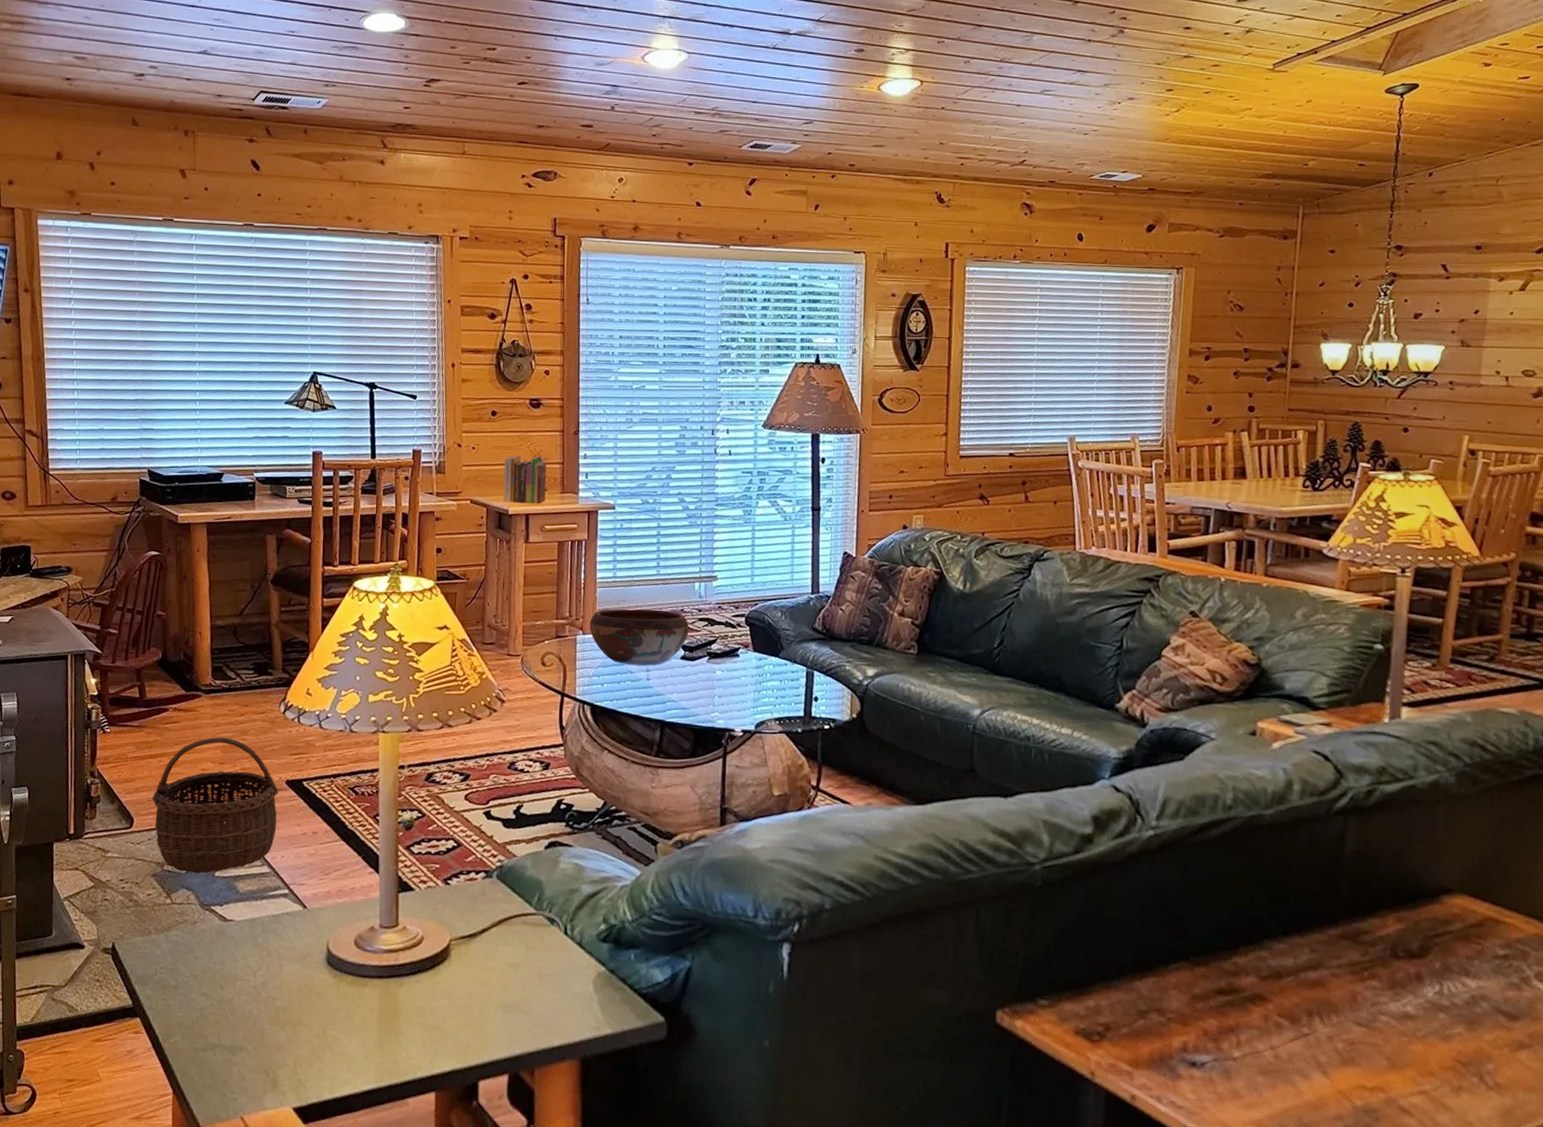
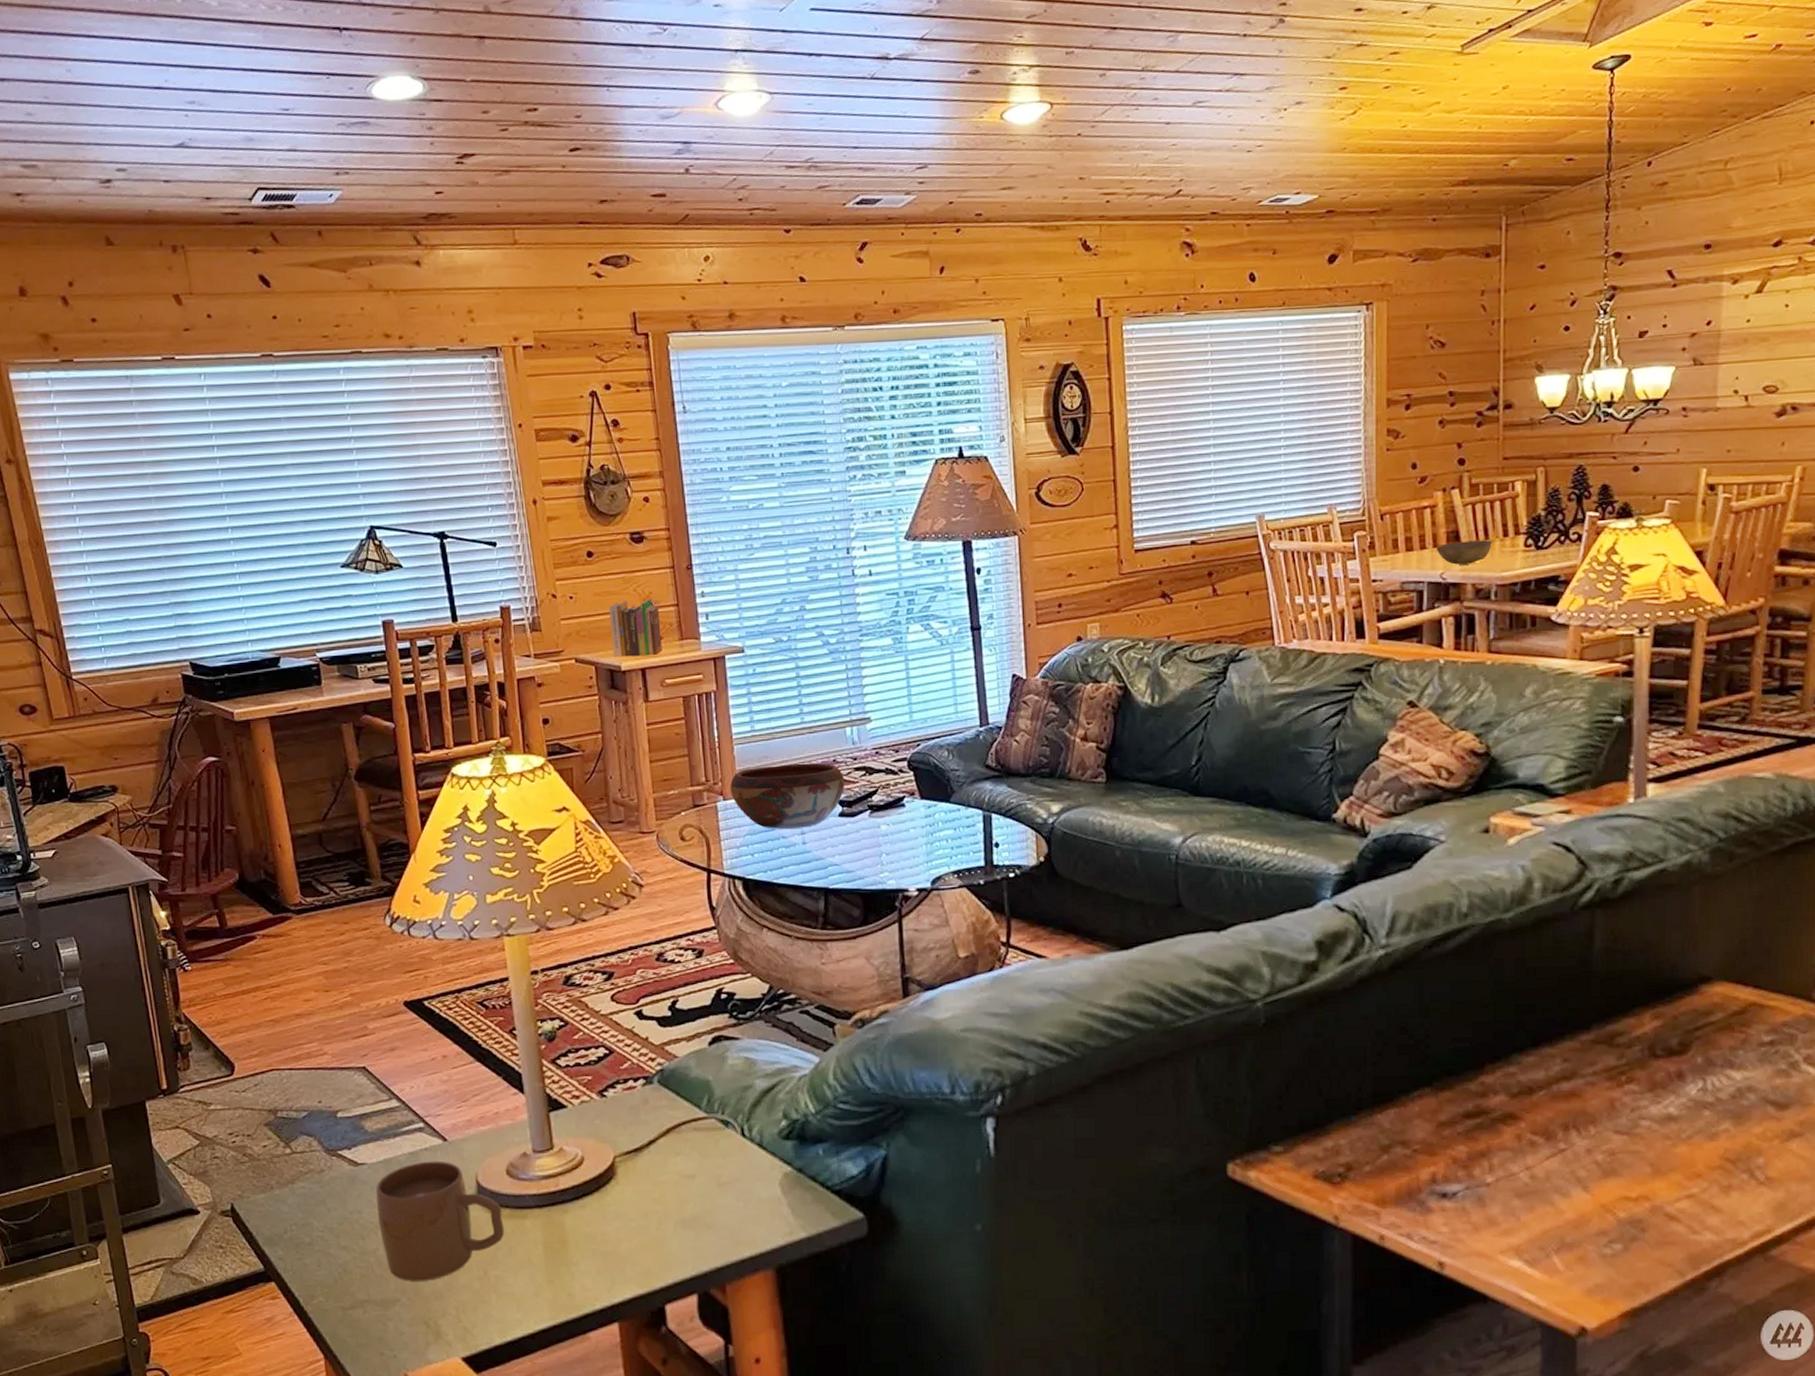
wicker basket: present [152,737,279,874] -> none [252,961,401,1117]
mug: none [237,924,346,1033] -> present [376,1161,505,1281]
bowl: none [1224,477,1274,498] -> present [1436,540,1492,565]

